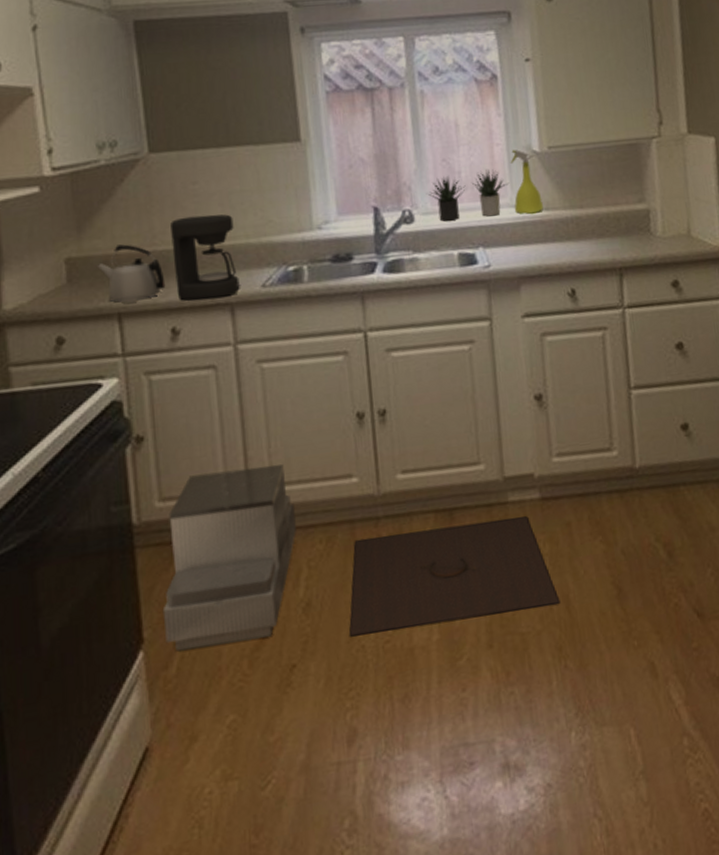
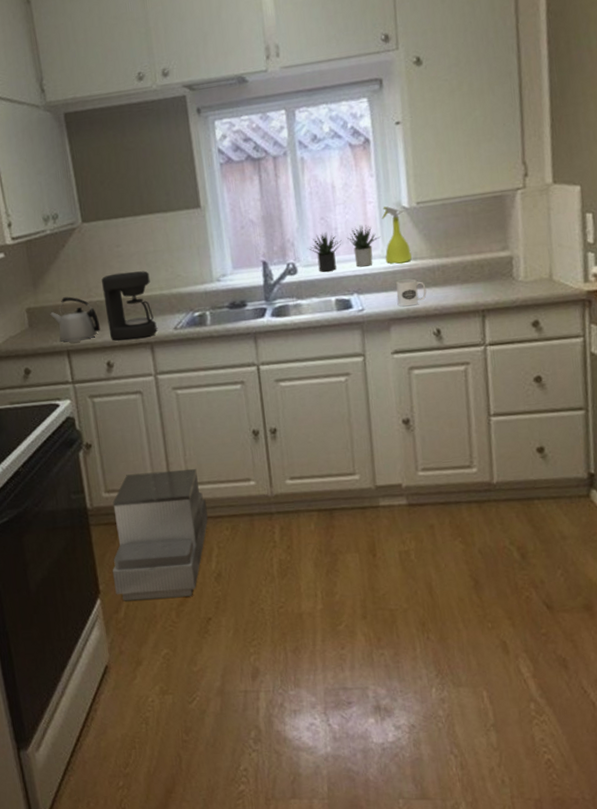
floor mat: present [349,516,561,637] -> none [251,518,424,601]
mug: none [526,231,560,263] -> present [396,278,427,307]

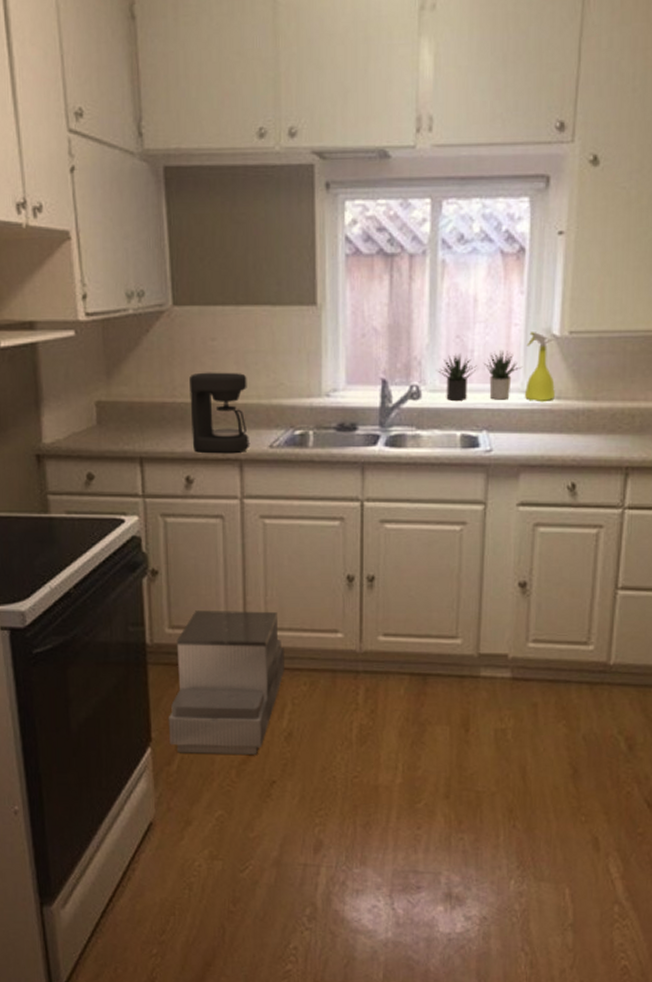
kettle: present [49,296,101,343] -> none [123,393,183,449]
mug: present [396,278,427,307] -> none [531,421,566,453]

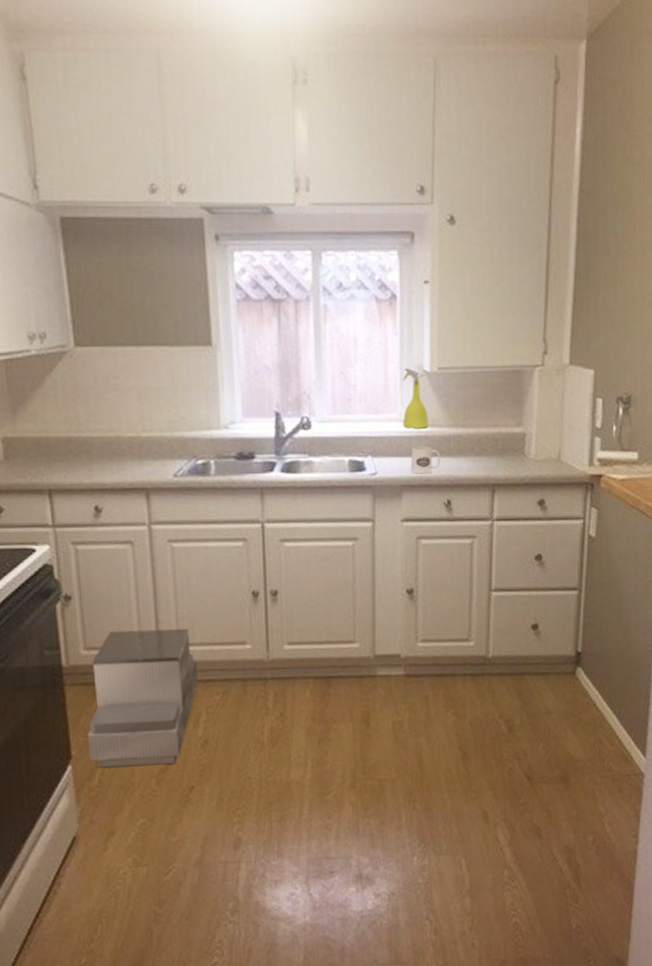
coffee maker: present [190,372,249,454] -> none [94,408,155,484]
succulent plant: present [438,351,523,400] -> none [326,385,400,430]
mug: none [531,421,566,453] -> present [411,446,441,474]

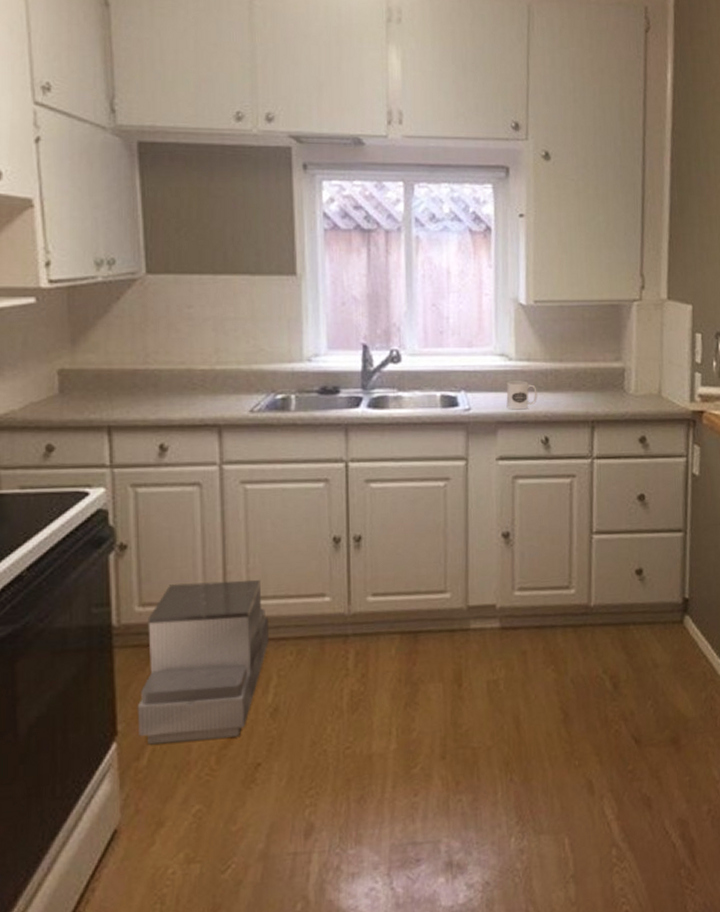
spray bottle: present [402,368,429,429] -> none [497,301,525,363]

